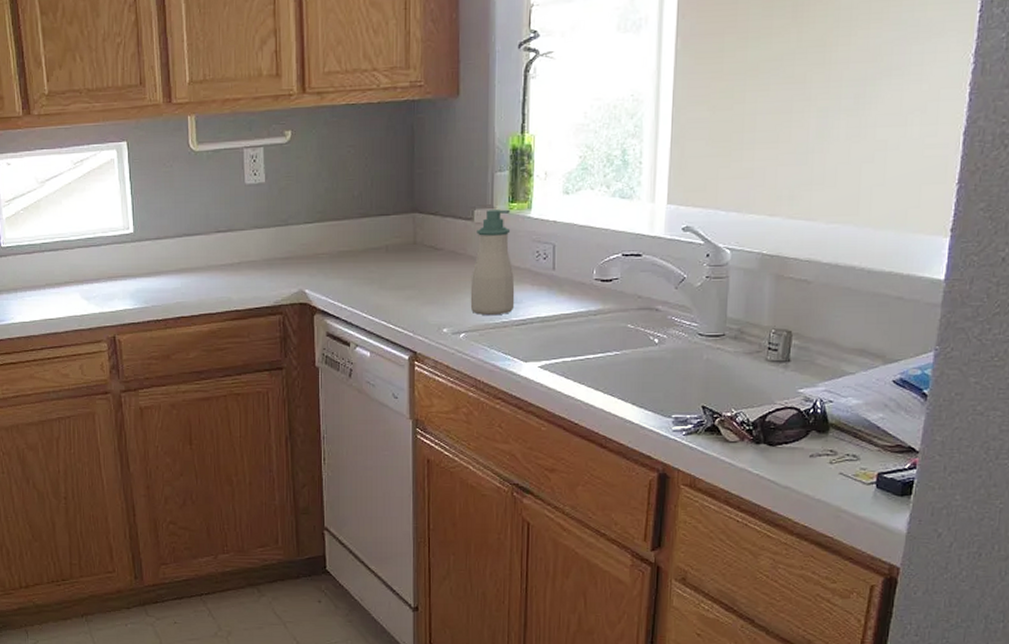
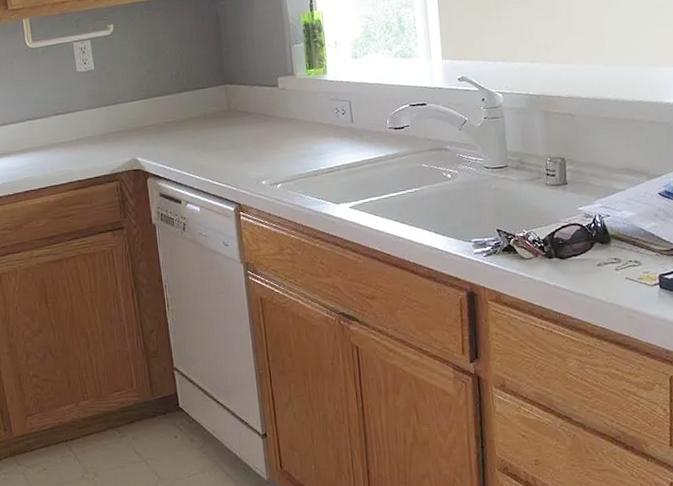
soap bottle: present [470,209,515,315] -> none [281,75,322,167]

